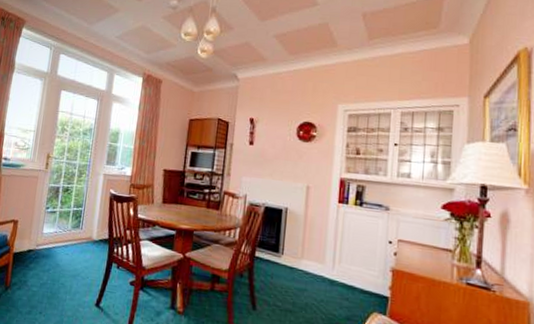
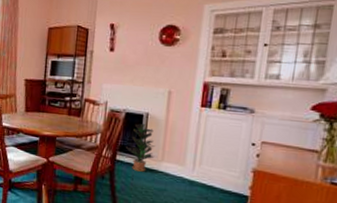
potted plant: none [264,218,295,270] -> present [125,123,156,172]

